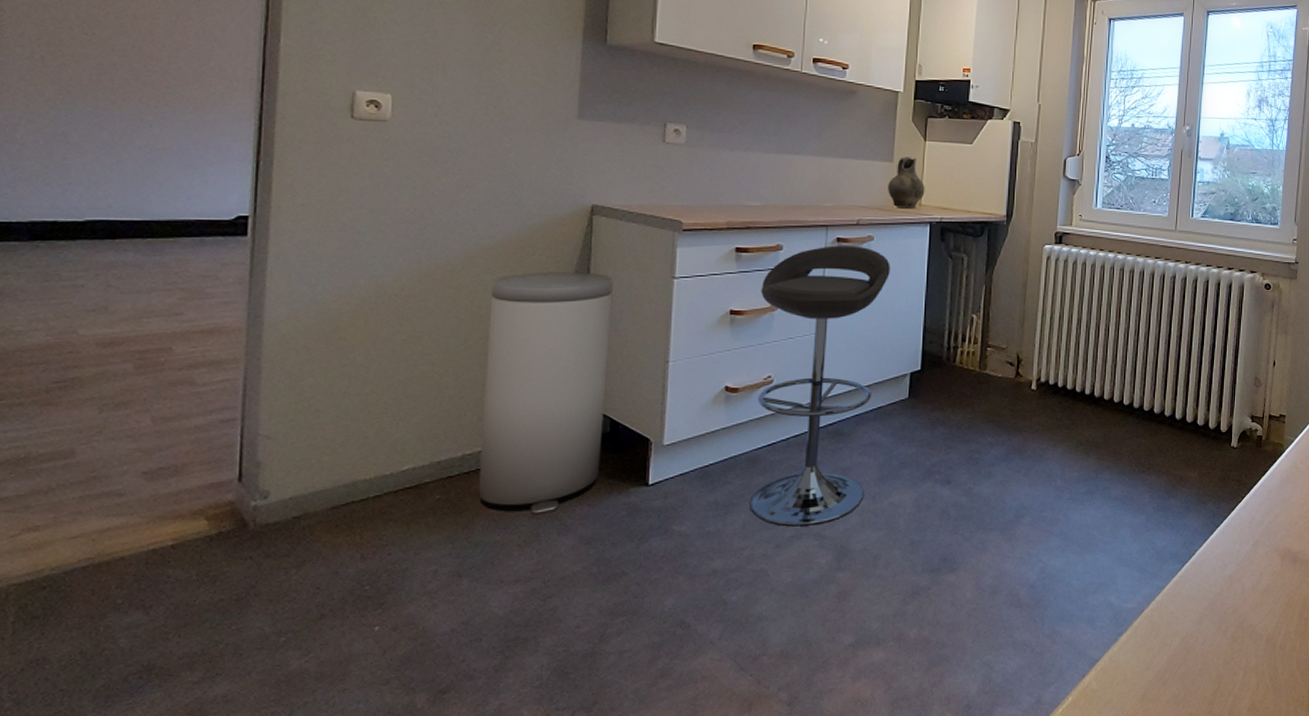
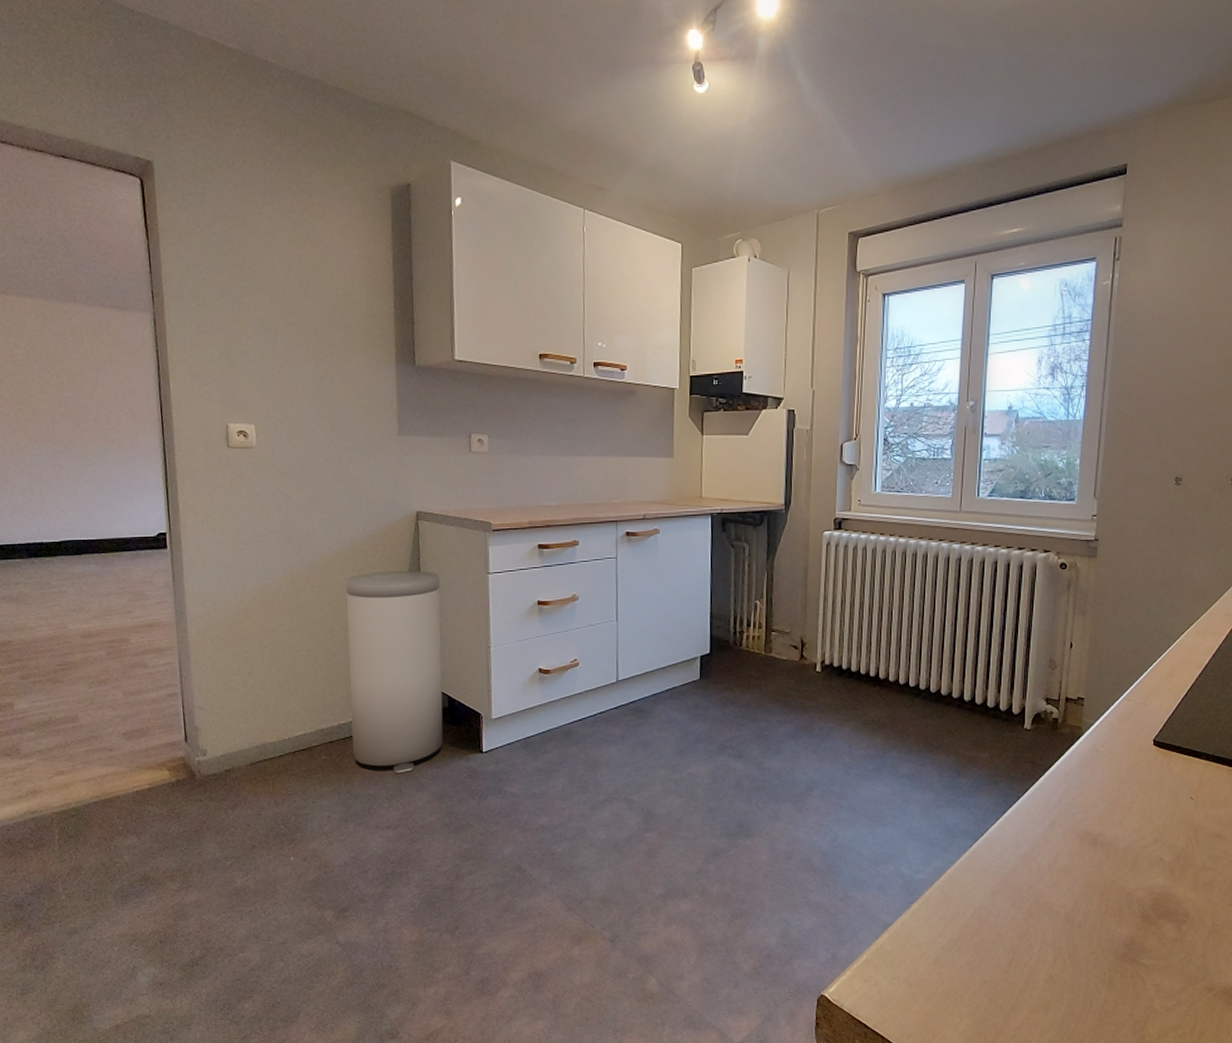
bar stool: present [749,245,890,527] -> none [562,539,676,792]
ceramic jug: present [888,157,925,209] -> none [670,451,705,502]

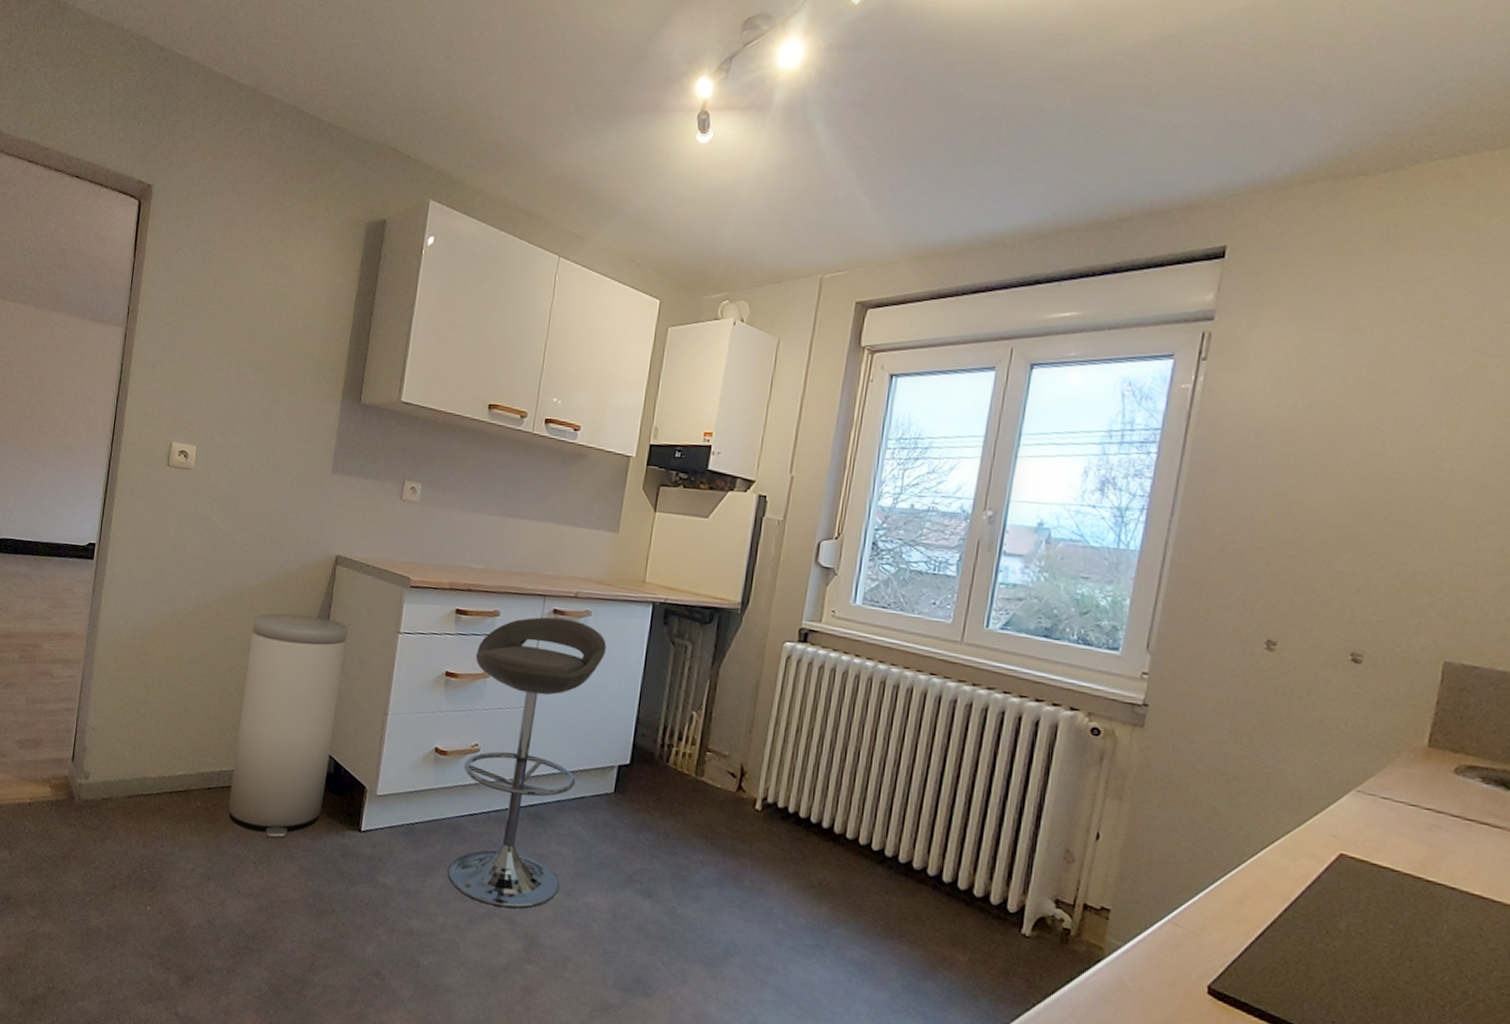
bar stool: none [562,539,676,792] -> present [447,617,606,909]

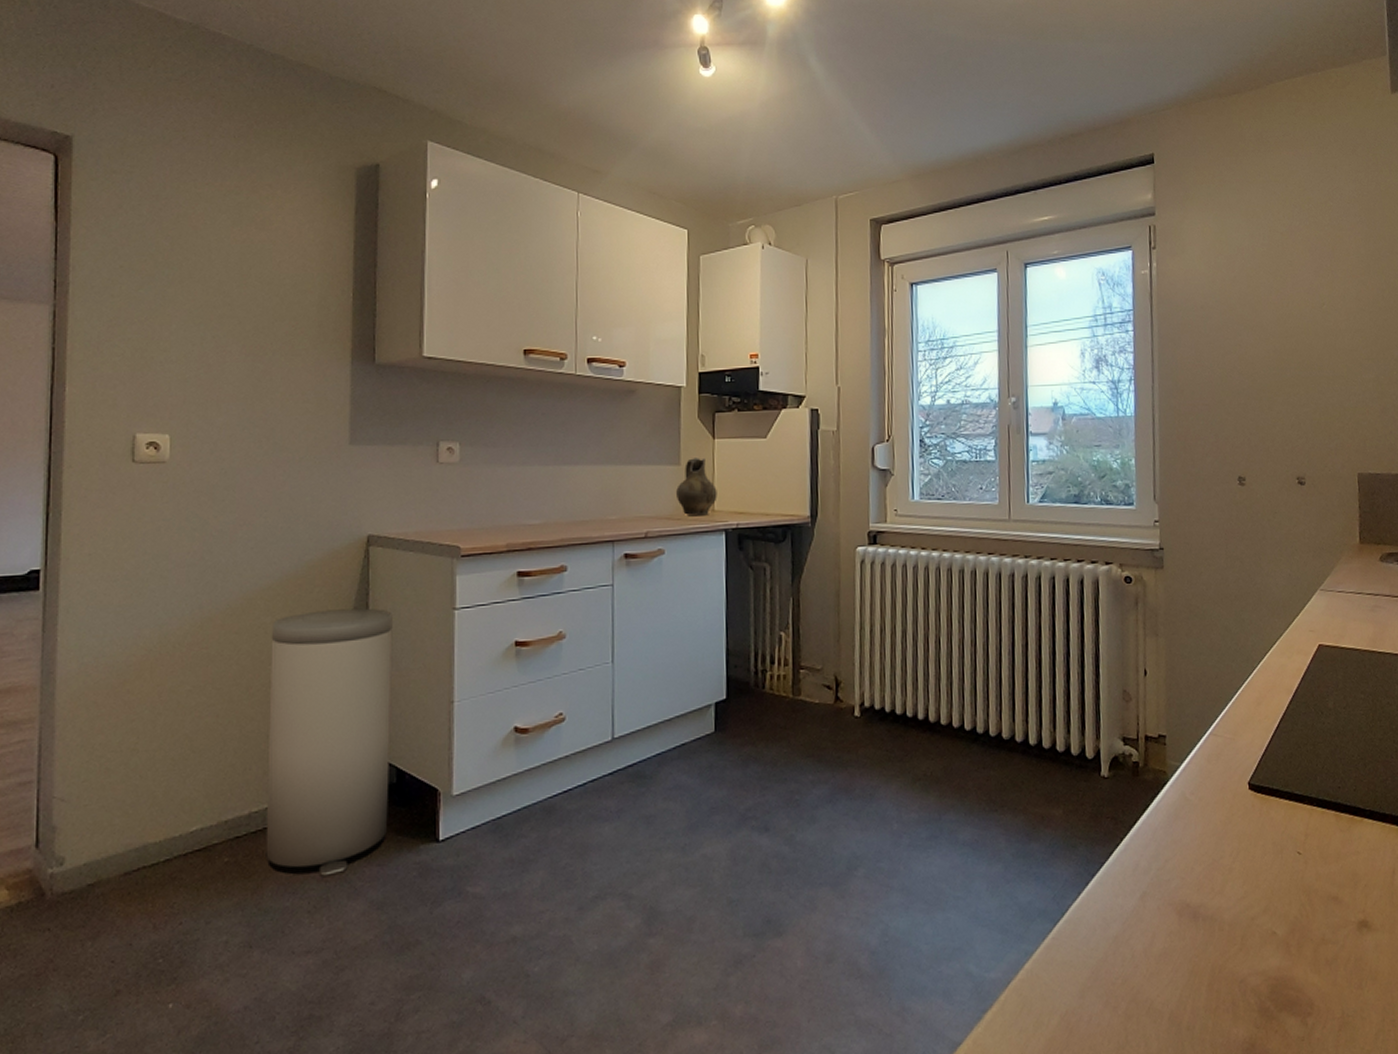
bar stool: present [447,617,606,909] -> none [546,561,685,886]
ceramic jug: none [610,527,651,586] -> present [676,458,717,516]

